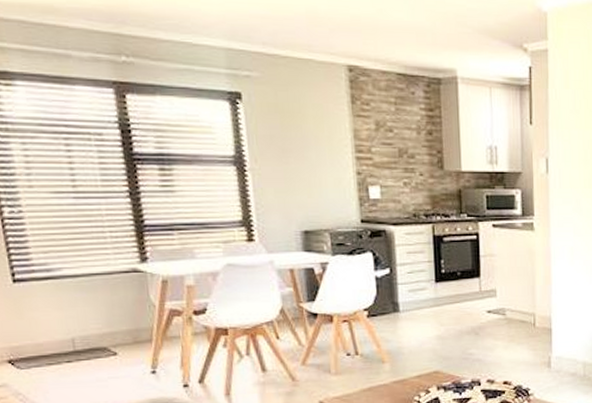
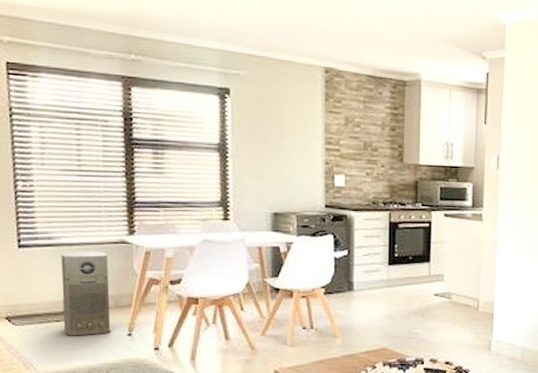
air purifier: none [64,282,132,378] -> present [61,251,111,336]

